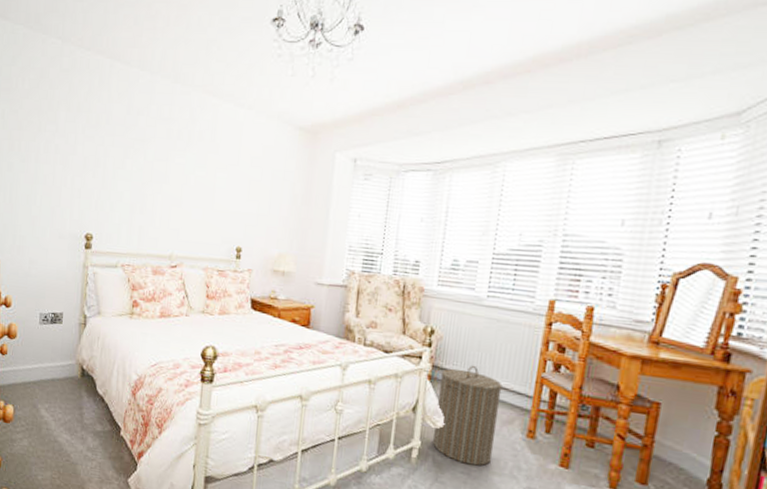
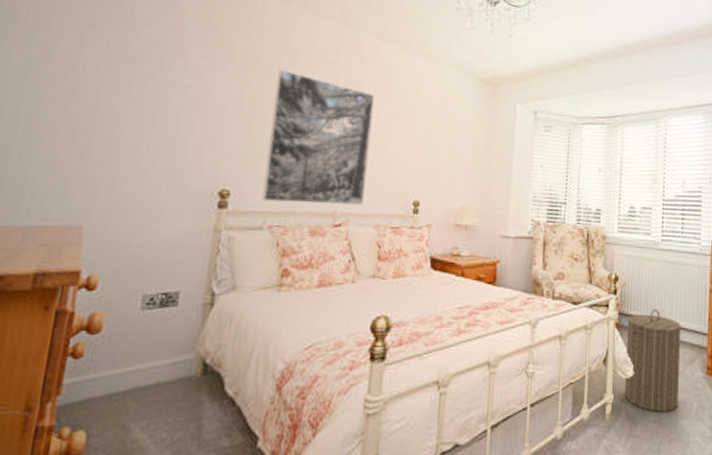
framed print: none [116,127,203,250] -> present [262,69,375,205]

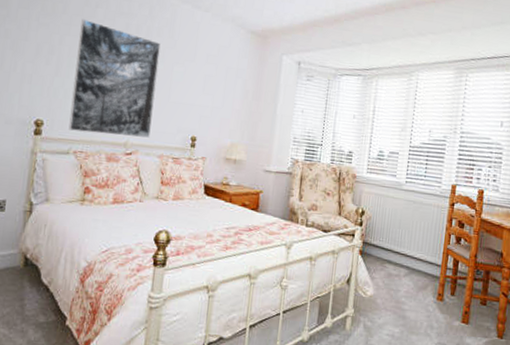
laundry hamper: present [625,308,682,412] -> none [364,240,418,328]

